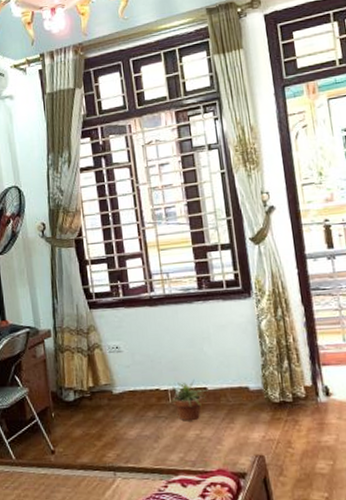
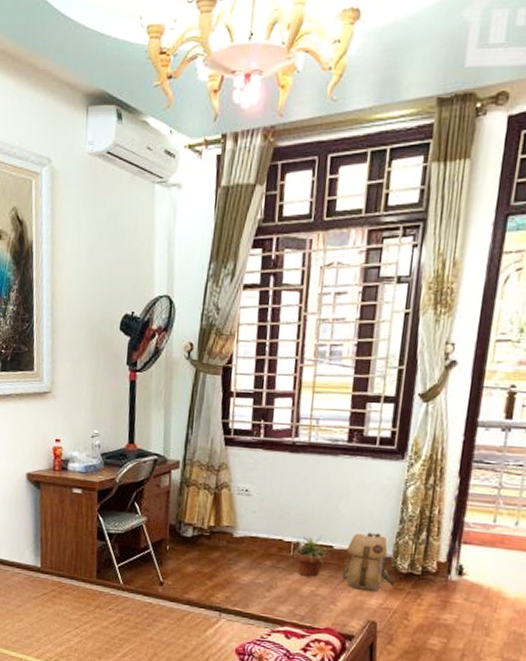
backpack: none [220,368,273,427] -> present [342,532,397,593]

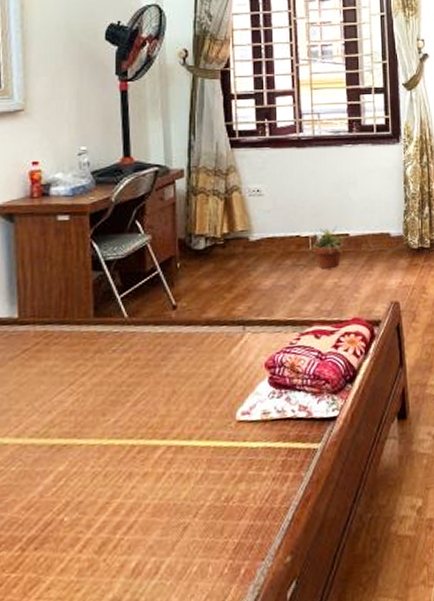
backpack: present [342,532,397,593] -> none [362,214,411,274]

